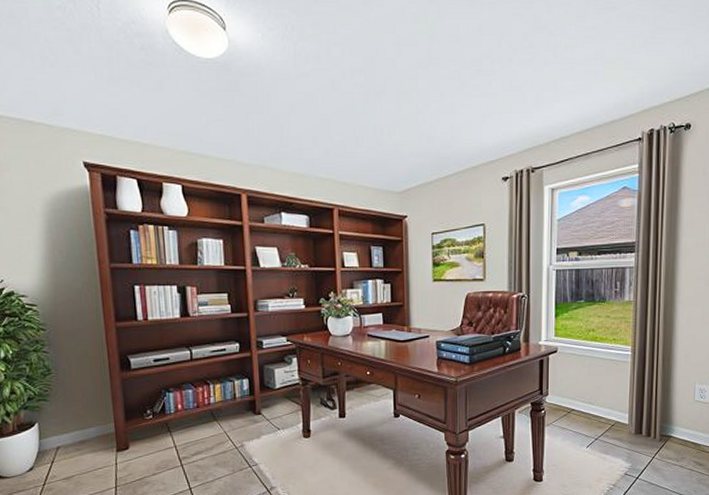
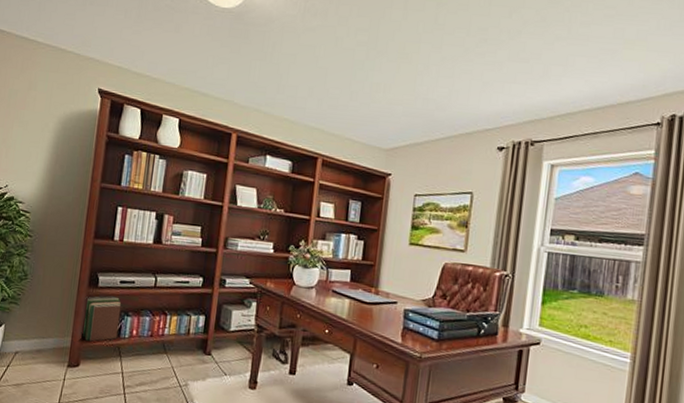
books: none [120,376,163,423] -> present [81,295,122,342]

